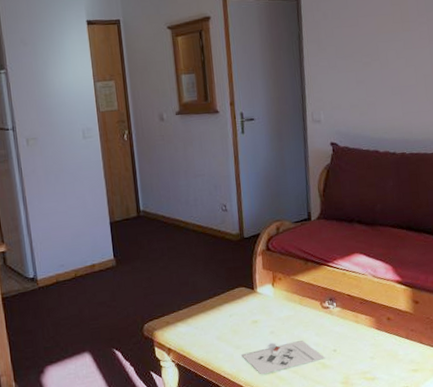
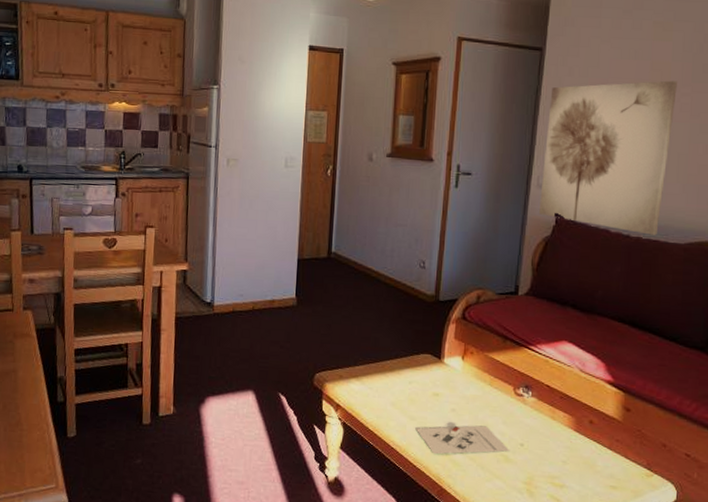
wall art: none [311,12,418,150] -> present [539,80,677,235]

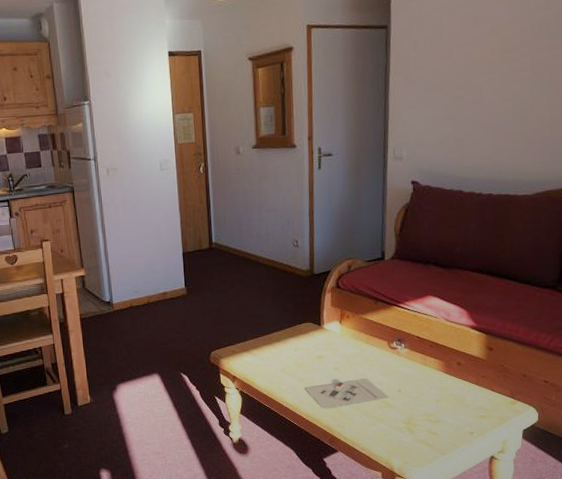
wall art: present [539,80,677,235] -> none [397,41,517,191]

